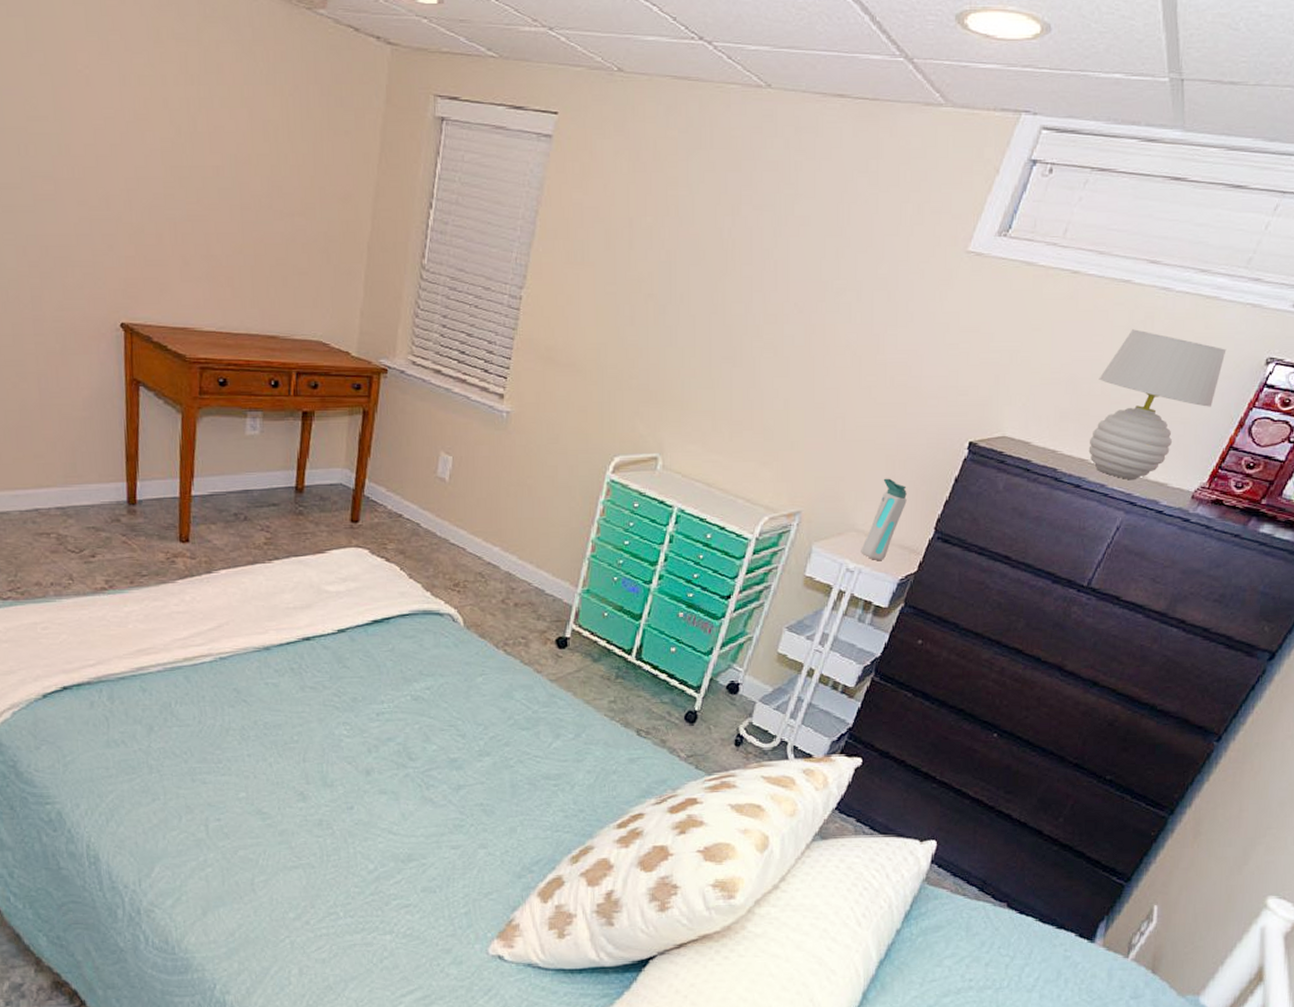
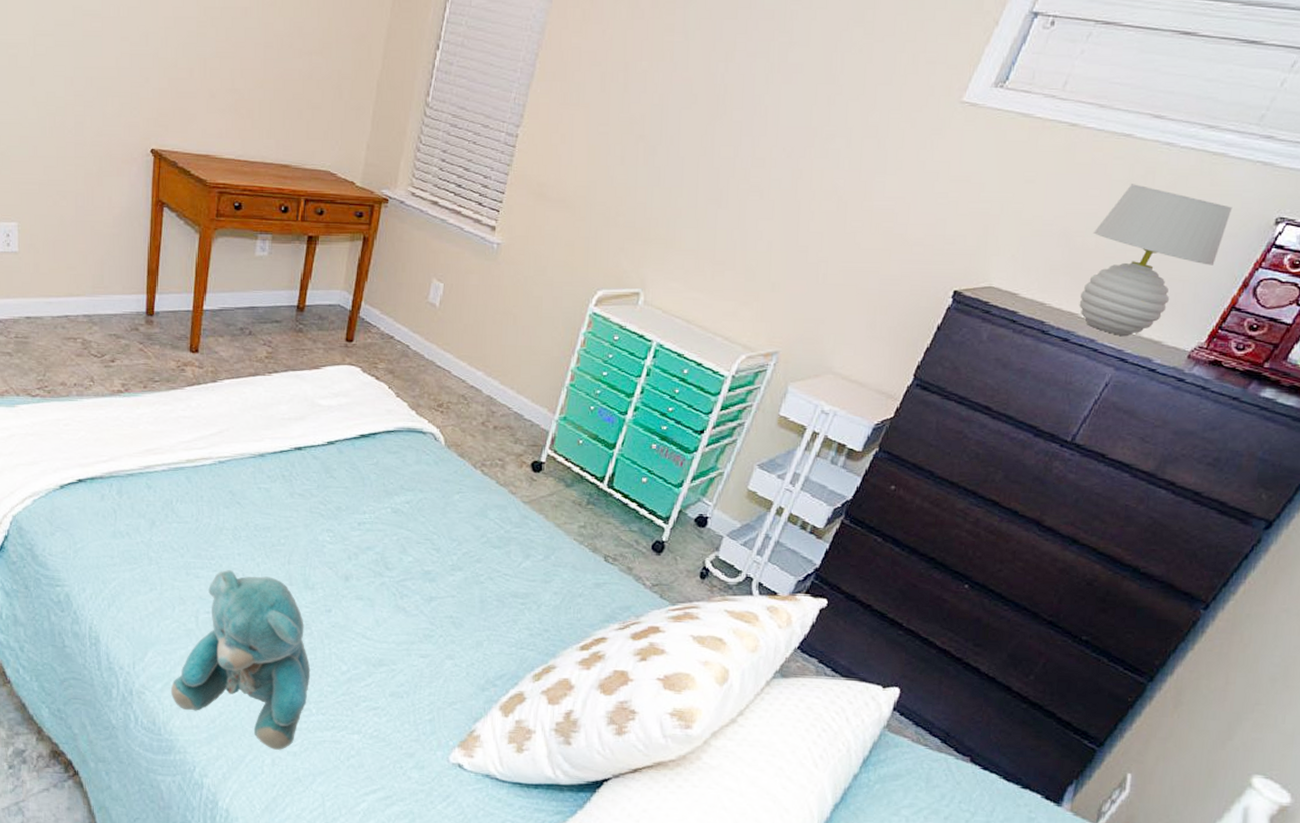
teddy bear: none [182,773,335,959] -> present [170,570,311,750]
water bottle: present [861,478,907,561] -> none [837,323,887,405]

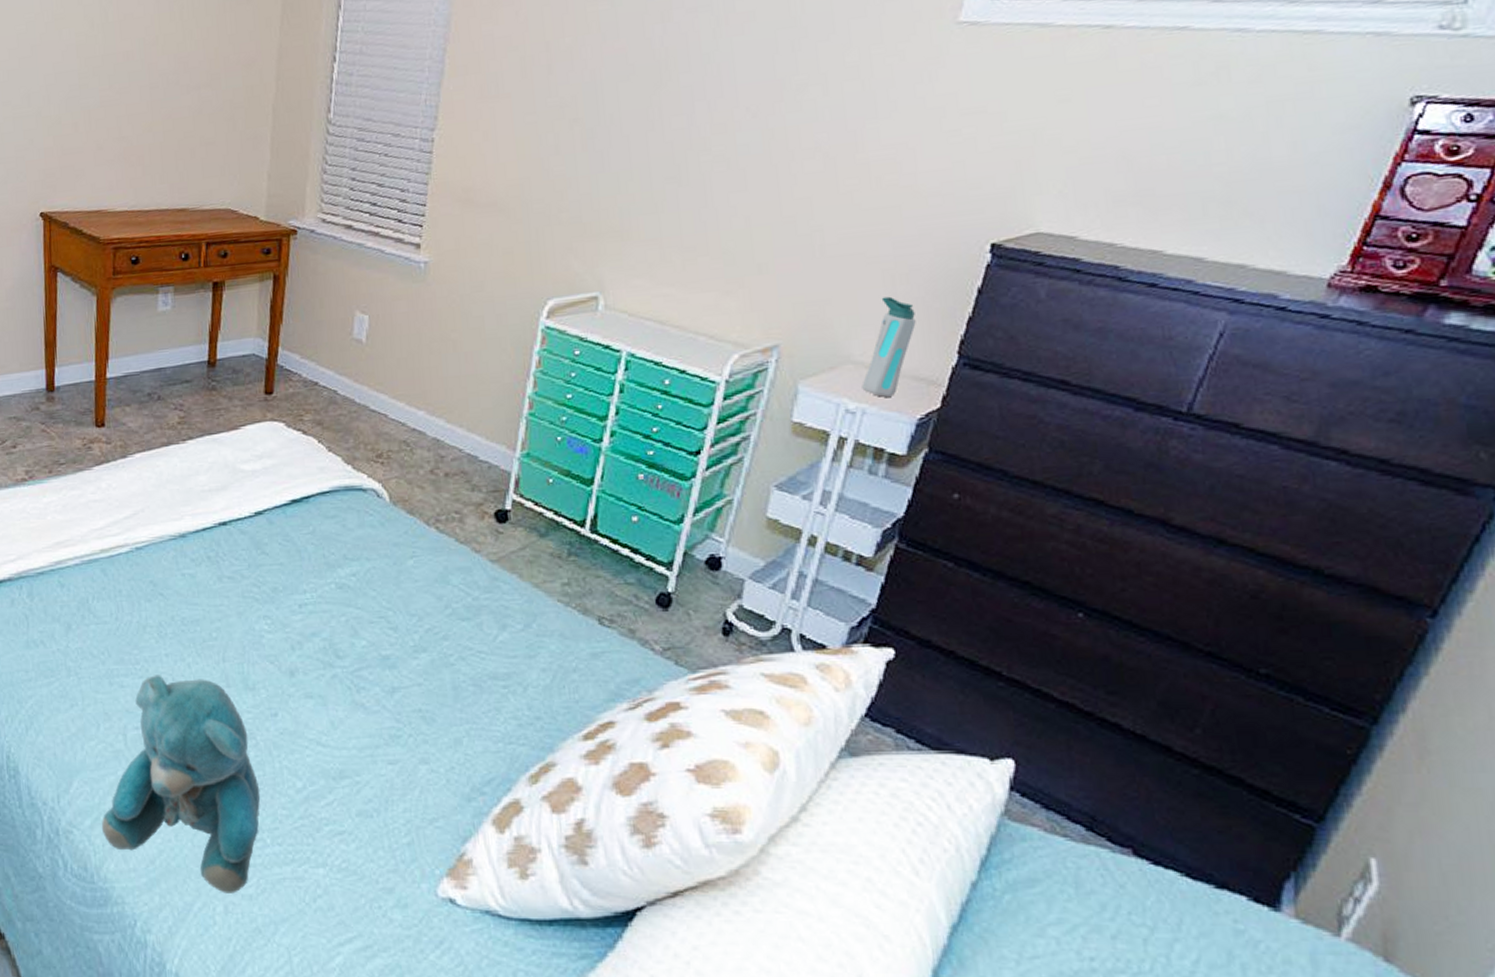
water bottle: none [837,323,887,405] -> present [861,296,916,398]
table lamp: present [1079,184,1233,337] -> none [1161,84,1346,271]

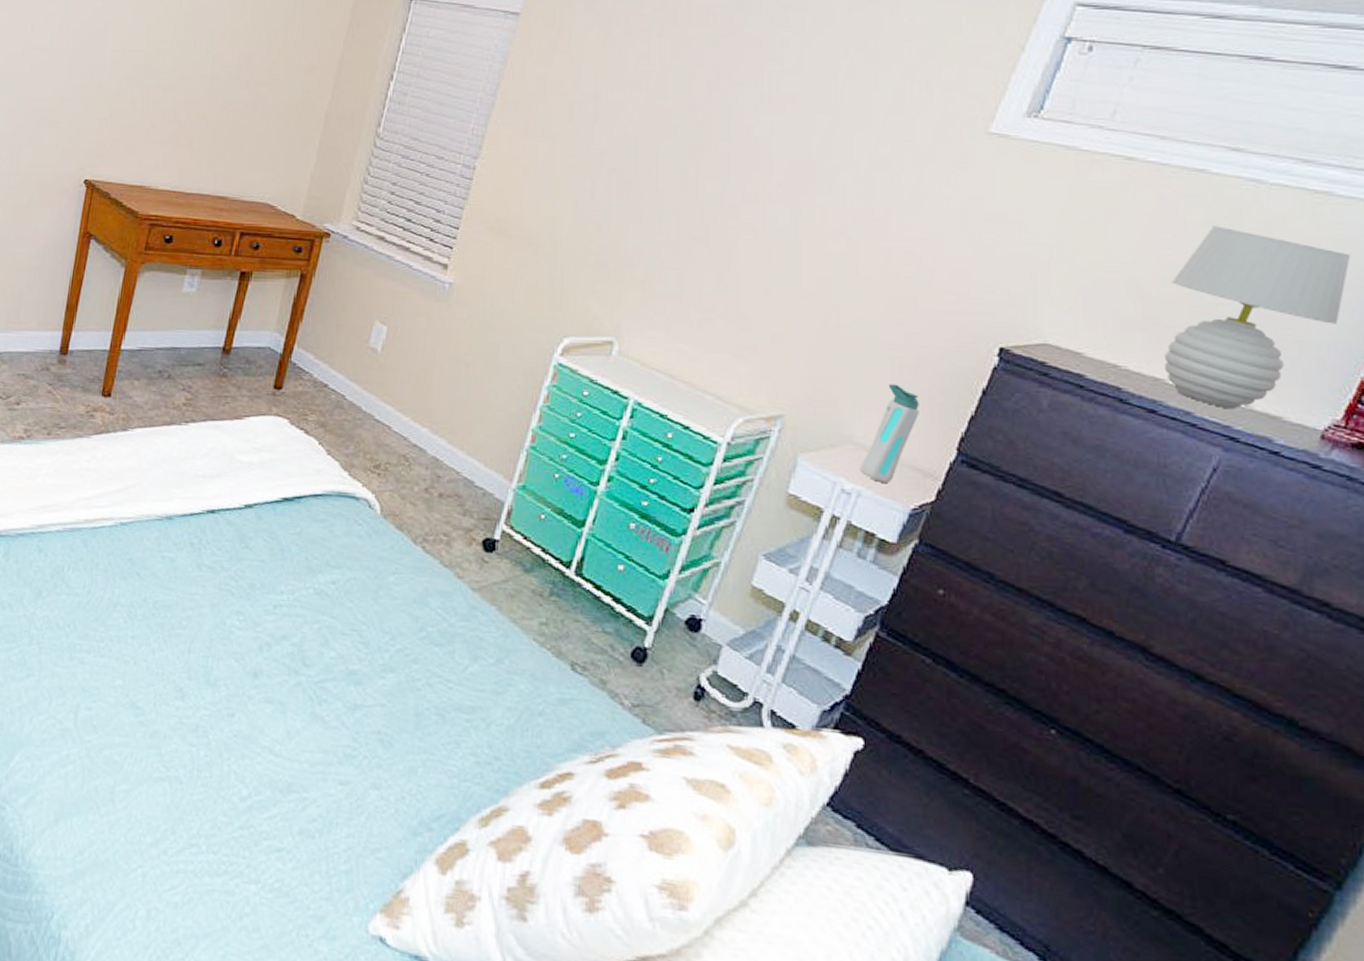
teddy bear: present [101,675,261,894] -> none [35,656,204,899]
table lamp: none [1161,84,1346,271] -> present [1164,226,1351,410]

